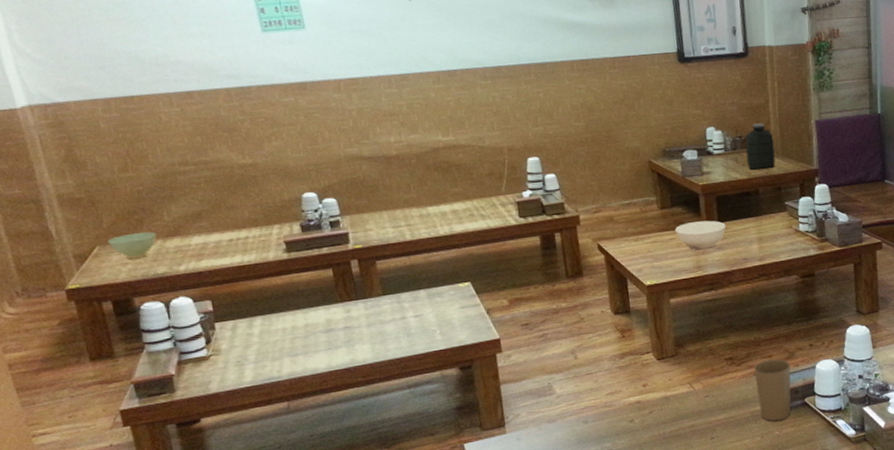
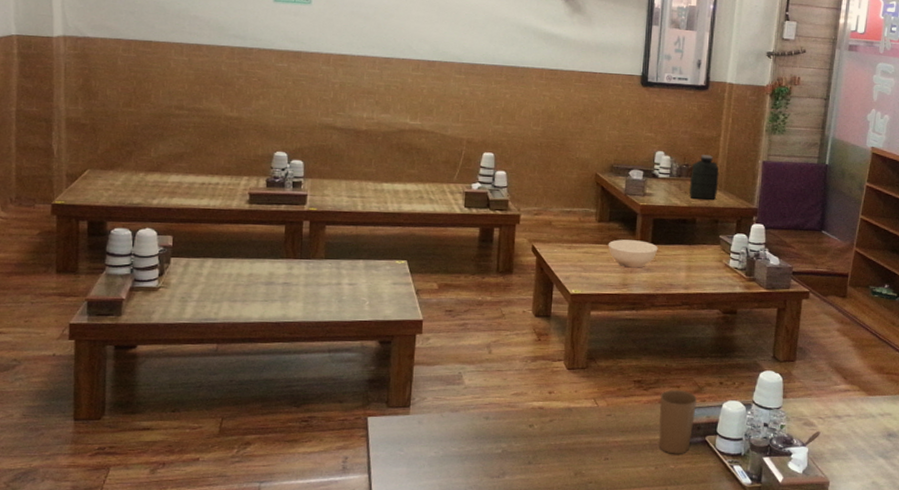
bowl: present [107,232,157,259] -> none [98,163,141,187]

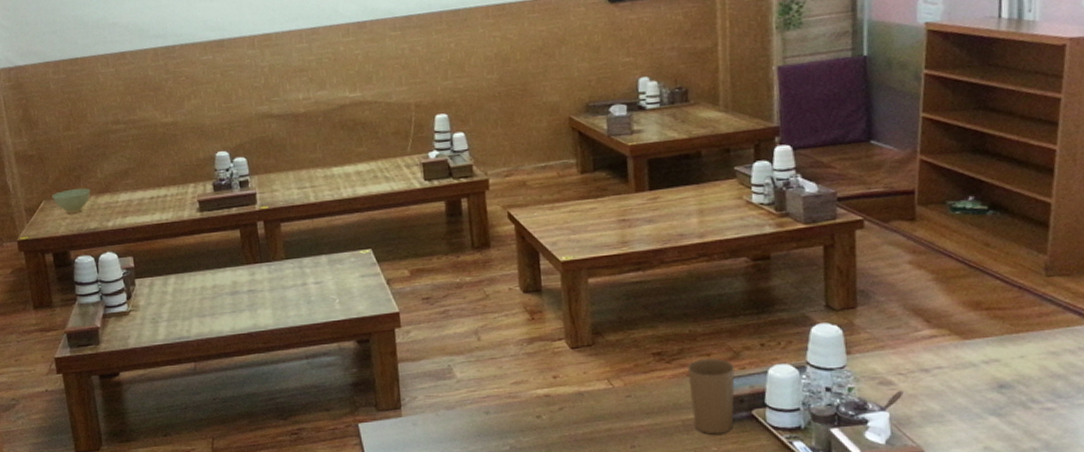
bowl: none [98,163,141,187] -> present [52,188,91,214]
bowl: present [608,239,658,268] -> none [596,187,659,222]
water jug: present [689,155,720,201] -> none [685,71,724,128]

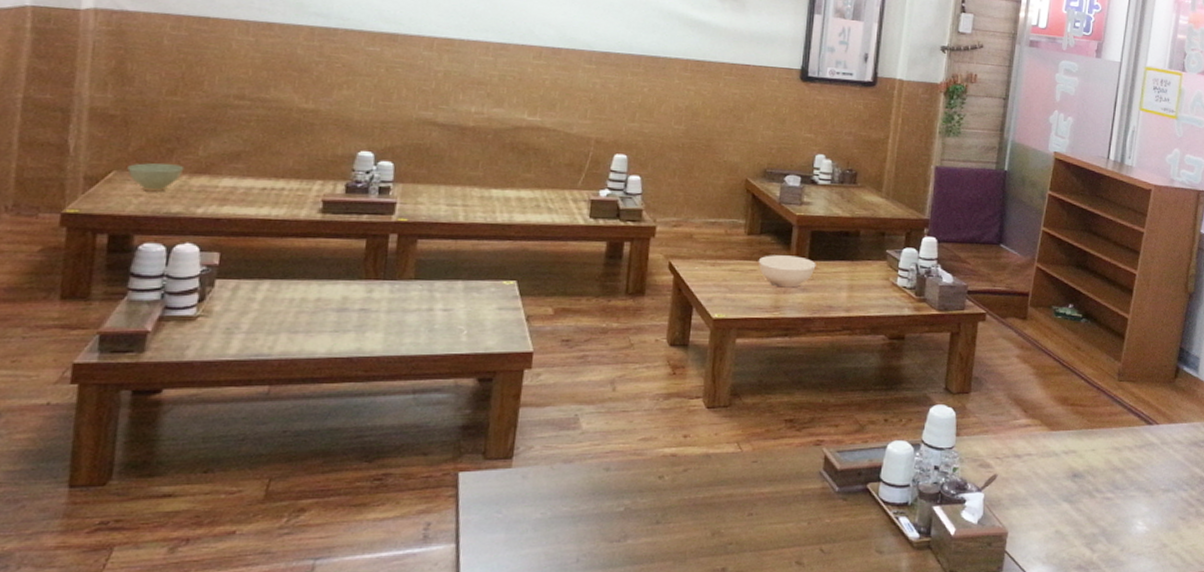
bowl: none [596,187,659,222] -> present [758,255,816,288]
cup: present [687,358,736,435] -> none [812,430,859,506]

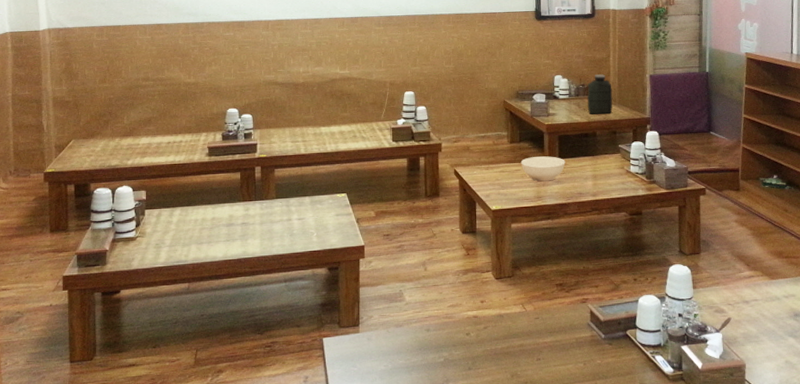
bowl: present [127,163,185,192] -> none [81,131,116,152]
water jug: none [852,159,887,211] -> present [586,74,613,115]

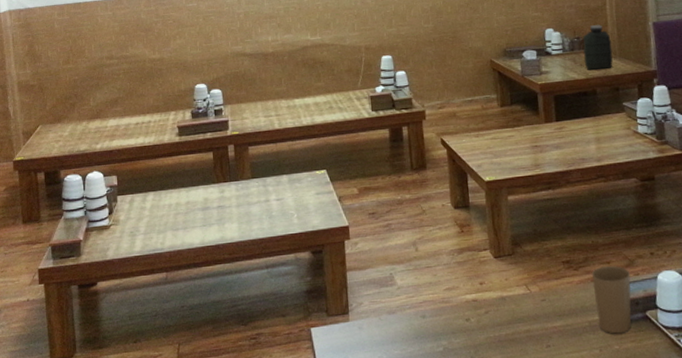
bowl: present [520,156,566,182] -> none [513,119,564,148]
cup: none [581,289,616,350] -> present [591,266,632,334]

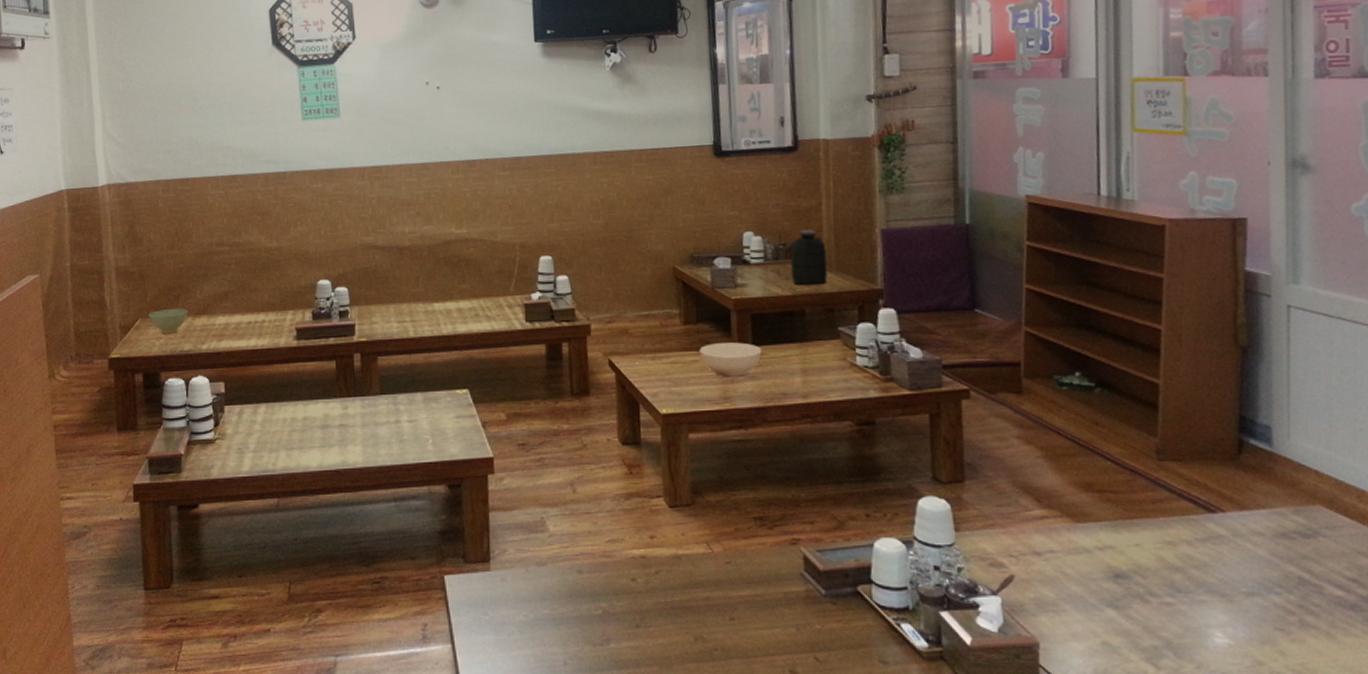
bowl: none [48,114,84,137] -> present [148,309,189,334]
bowl: none [513,119,564,148] -> present [699,342,762,377]
cup: present [591,266,632,334] -> none [789,527,840,610]

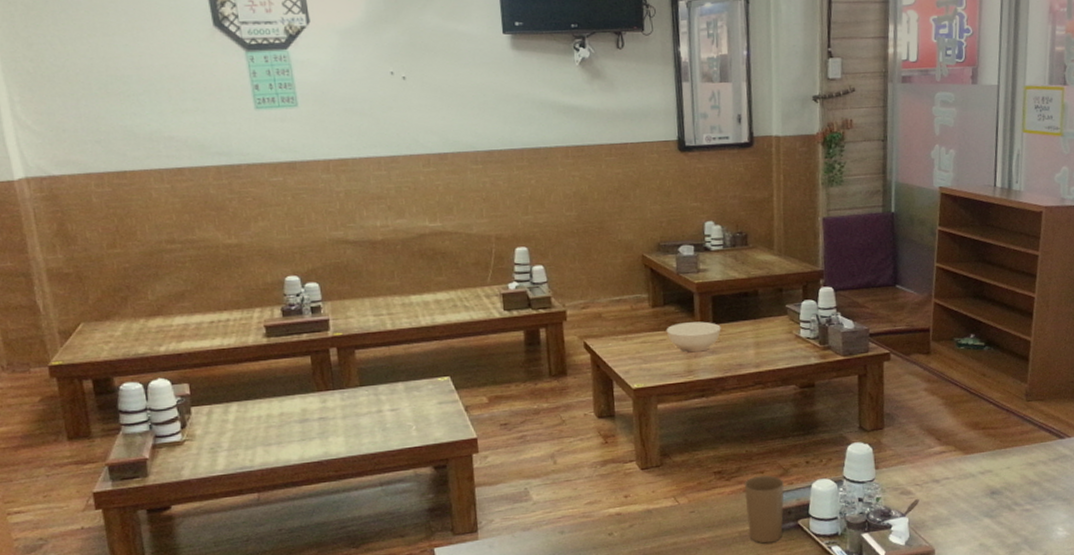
bowl: present [148,309,189,334] -> none [92,310,140,338]
water jug: present [789,229,828,286] -> none [745,218,778,269]
cup: none [789,527,840,610] -> present [744,475,785,544]

